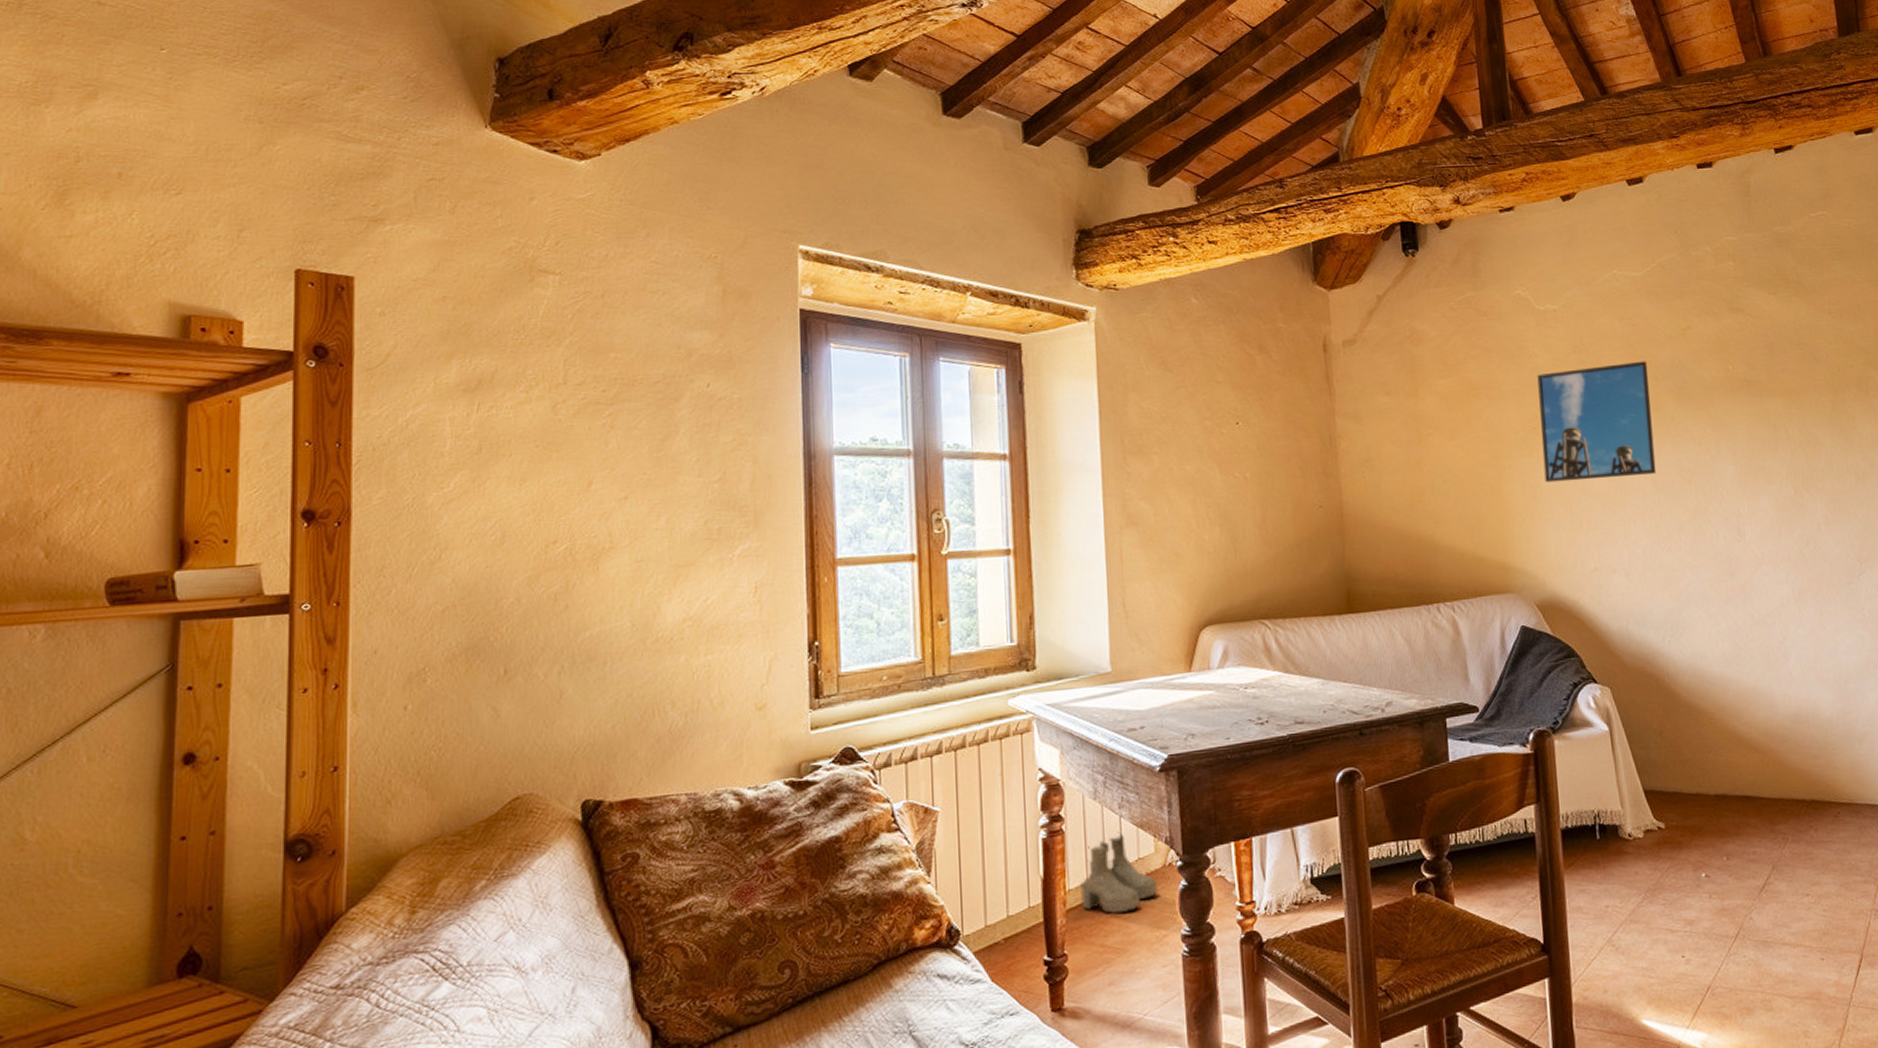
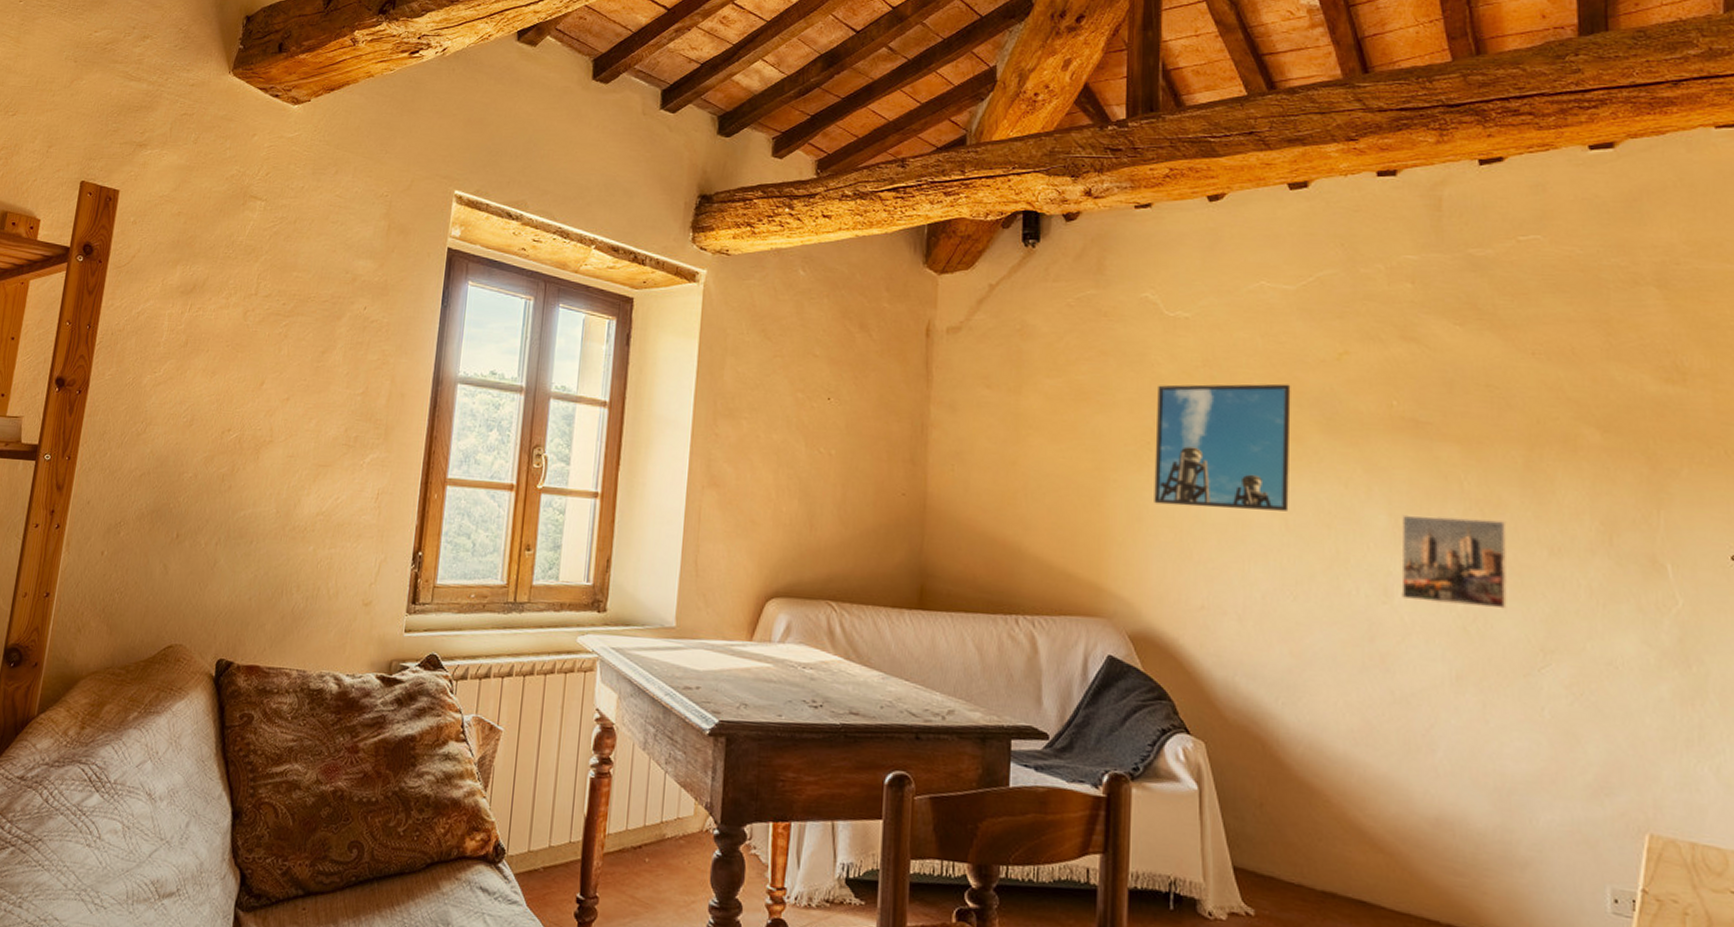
boots: present [1080,832,1158,914] -> none [618,787,693,869]
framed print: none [1745,457,1830,536] -> present [1401,514,1507,609]

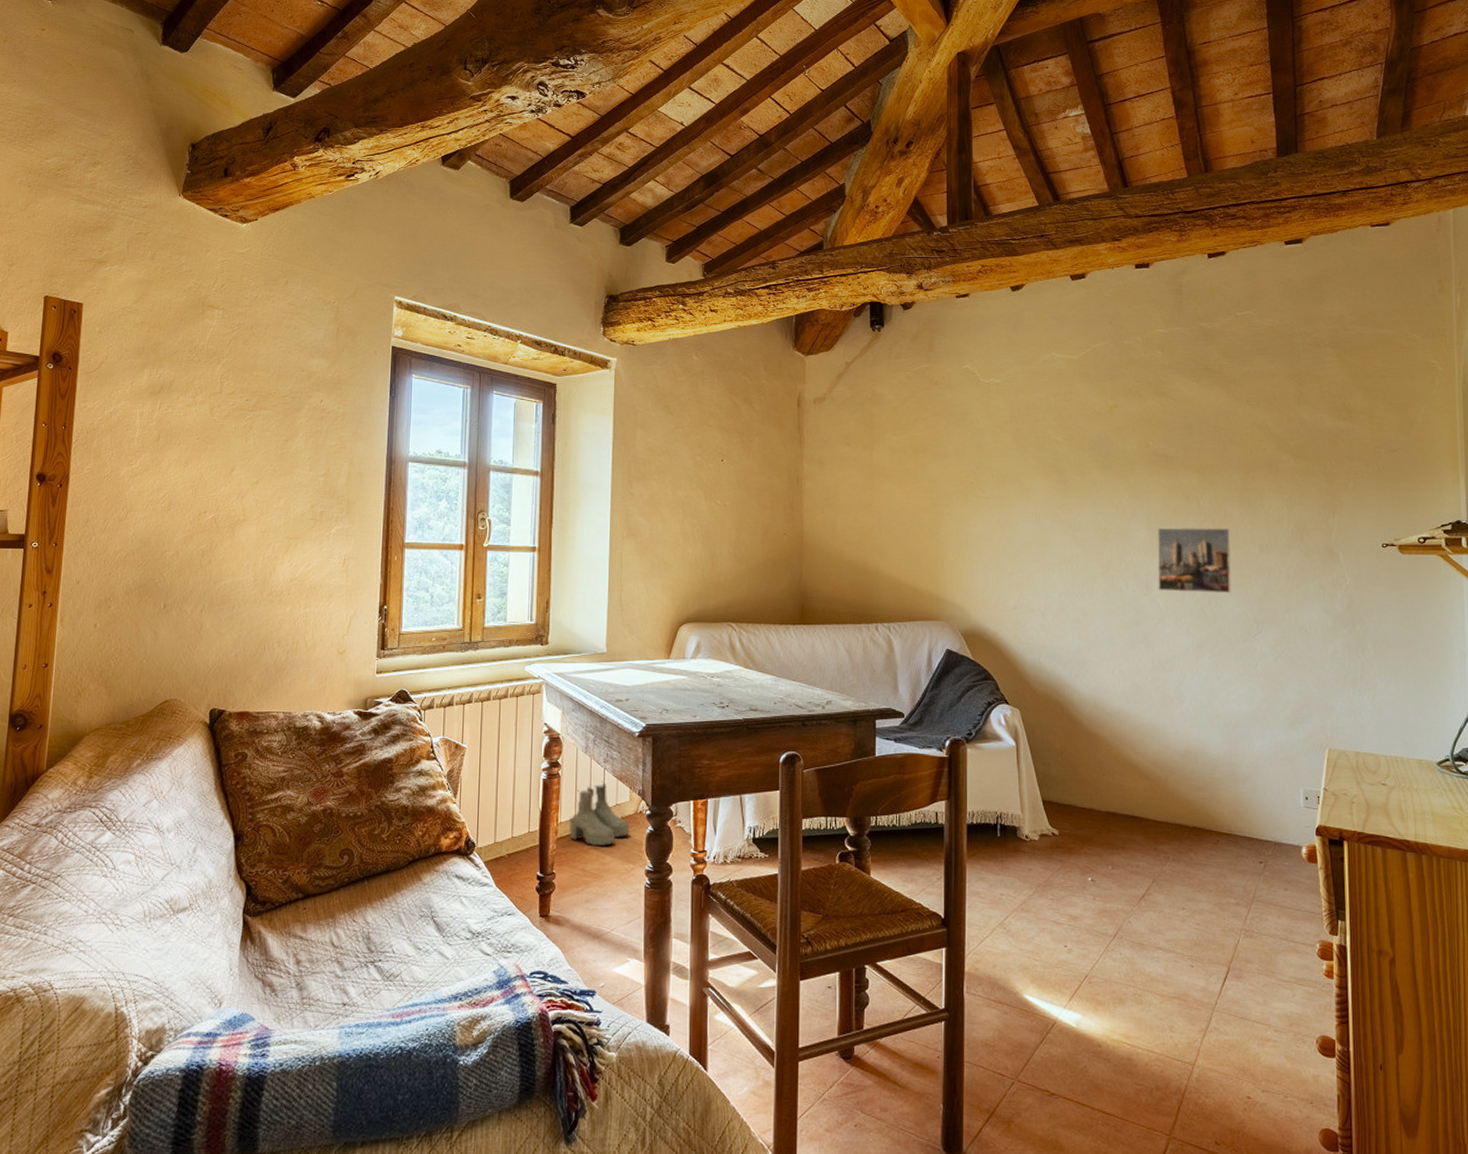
boots: none [618,787,693,869] -> present [569,781,630,846]
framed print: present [1154,383,1291,511] -> none [977,432,1076,531]

